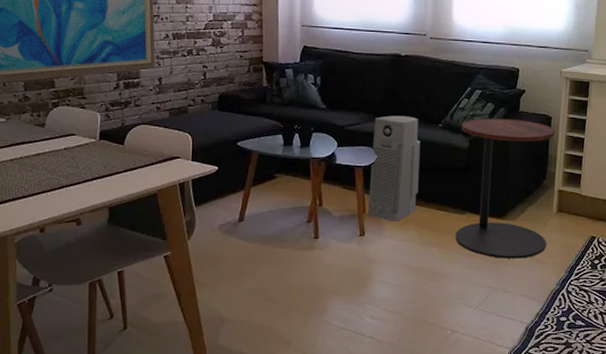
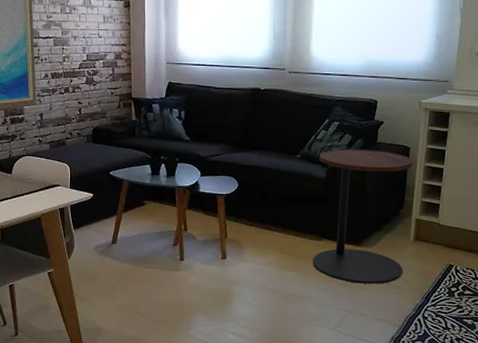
air purifier: present [368,115,421,222] -> none [230,147,280,246]

